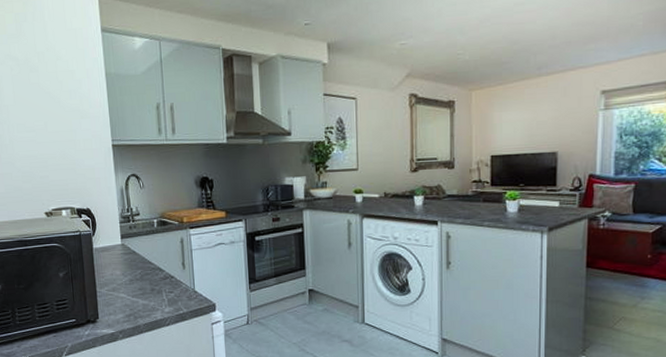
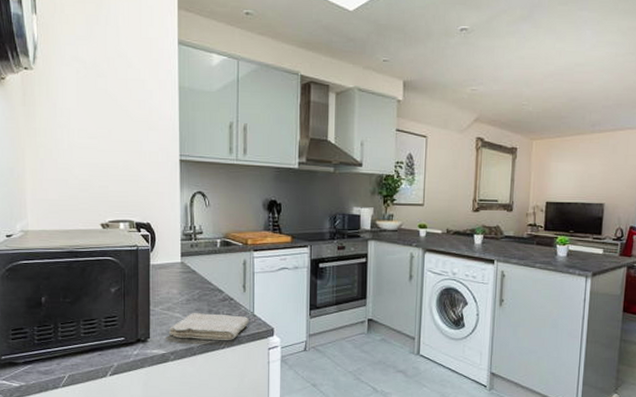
washcloth: none [115,292,191,318] -> present [168,313,249,340]

